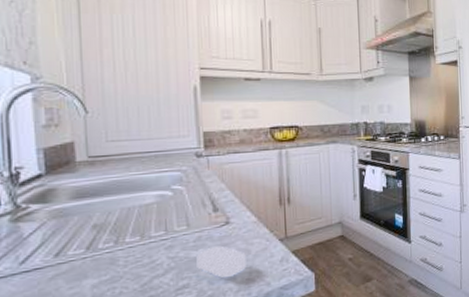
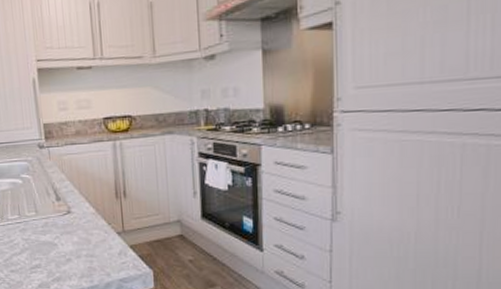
soap bar: present [196,246,246,277] -> none [45,233,88,262]

